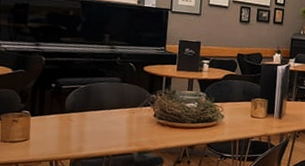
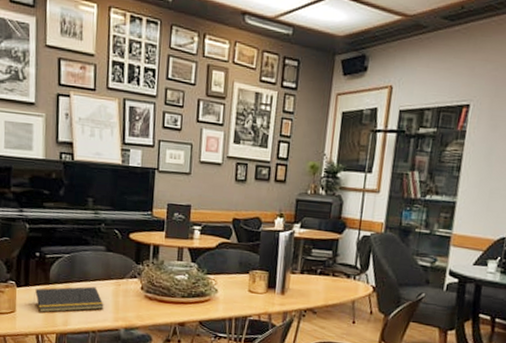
notepad: none [48,114,119,140] -> present [34,286,104,313]

